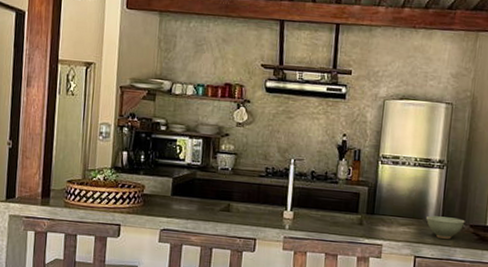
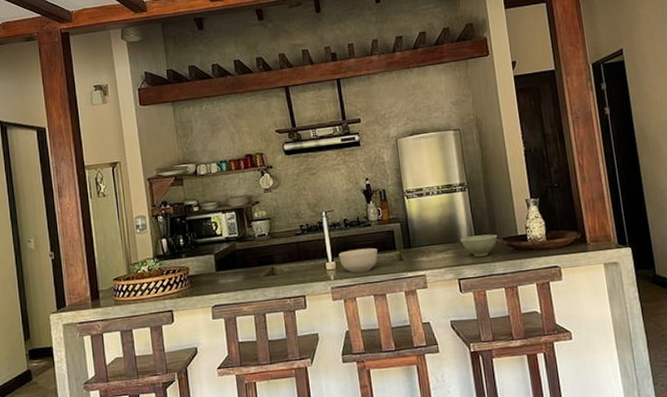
bowl: none [298,203,339,230] -> present [338,247,378,274]

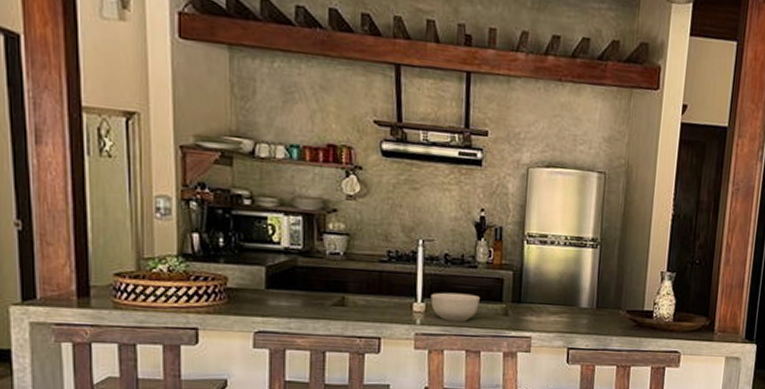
bowl: present [461,234,498,257] -> none [580,301,622,327]

